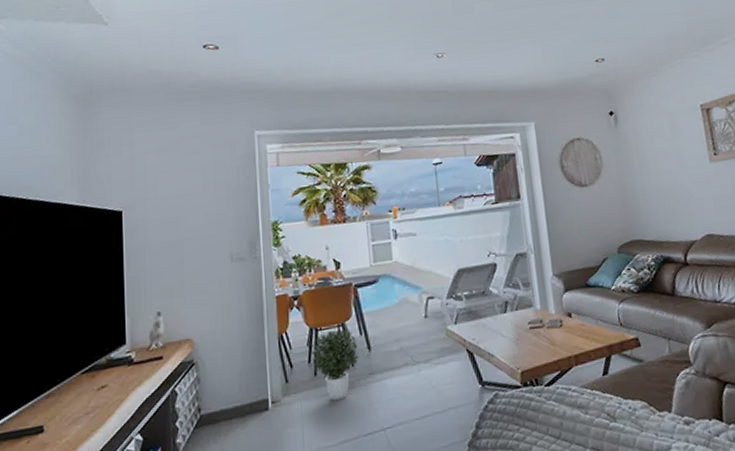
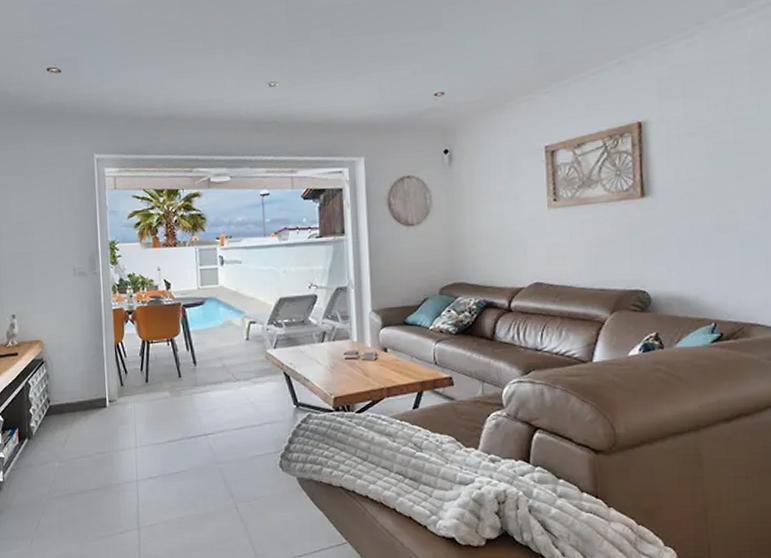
potted plant: present [311,329,359,401] -> none [143,344,185,406]

